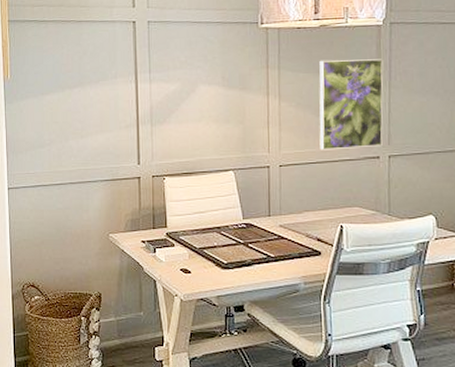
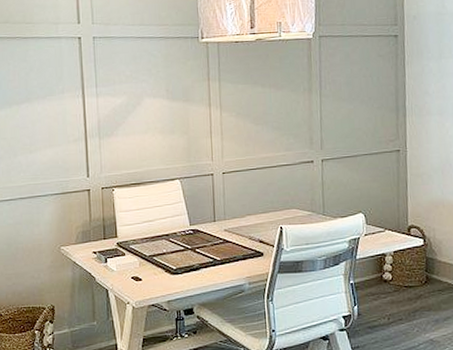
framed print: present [319,59,383,150] -> none [256,70,316,157]

